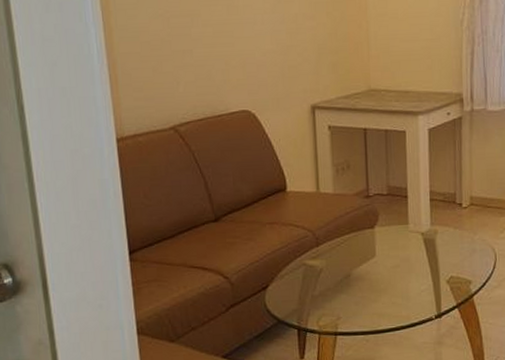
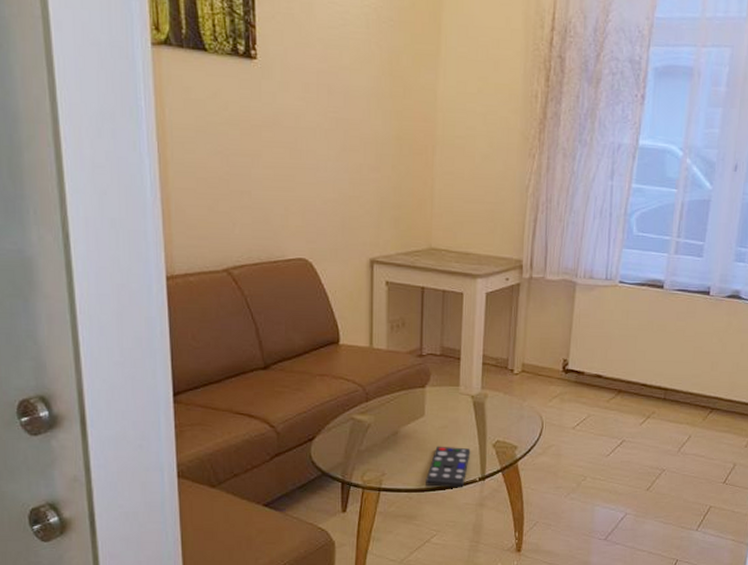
remote control: none [381,285,425,328] -> present [426,446,471,488]

